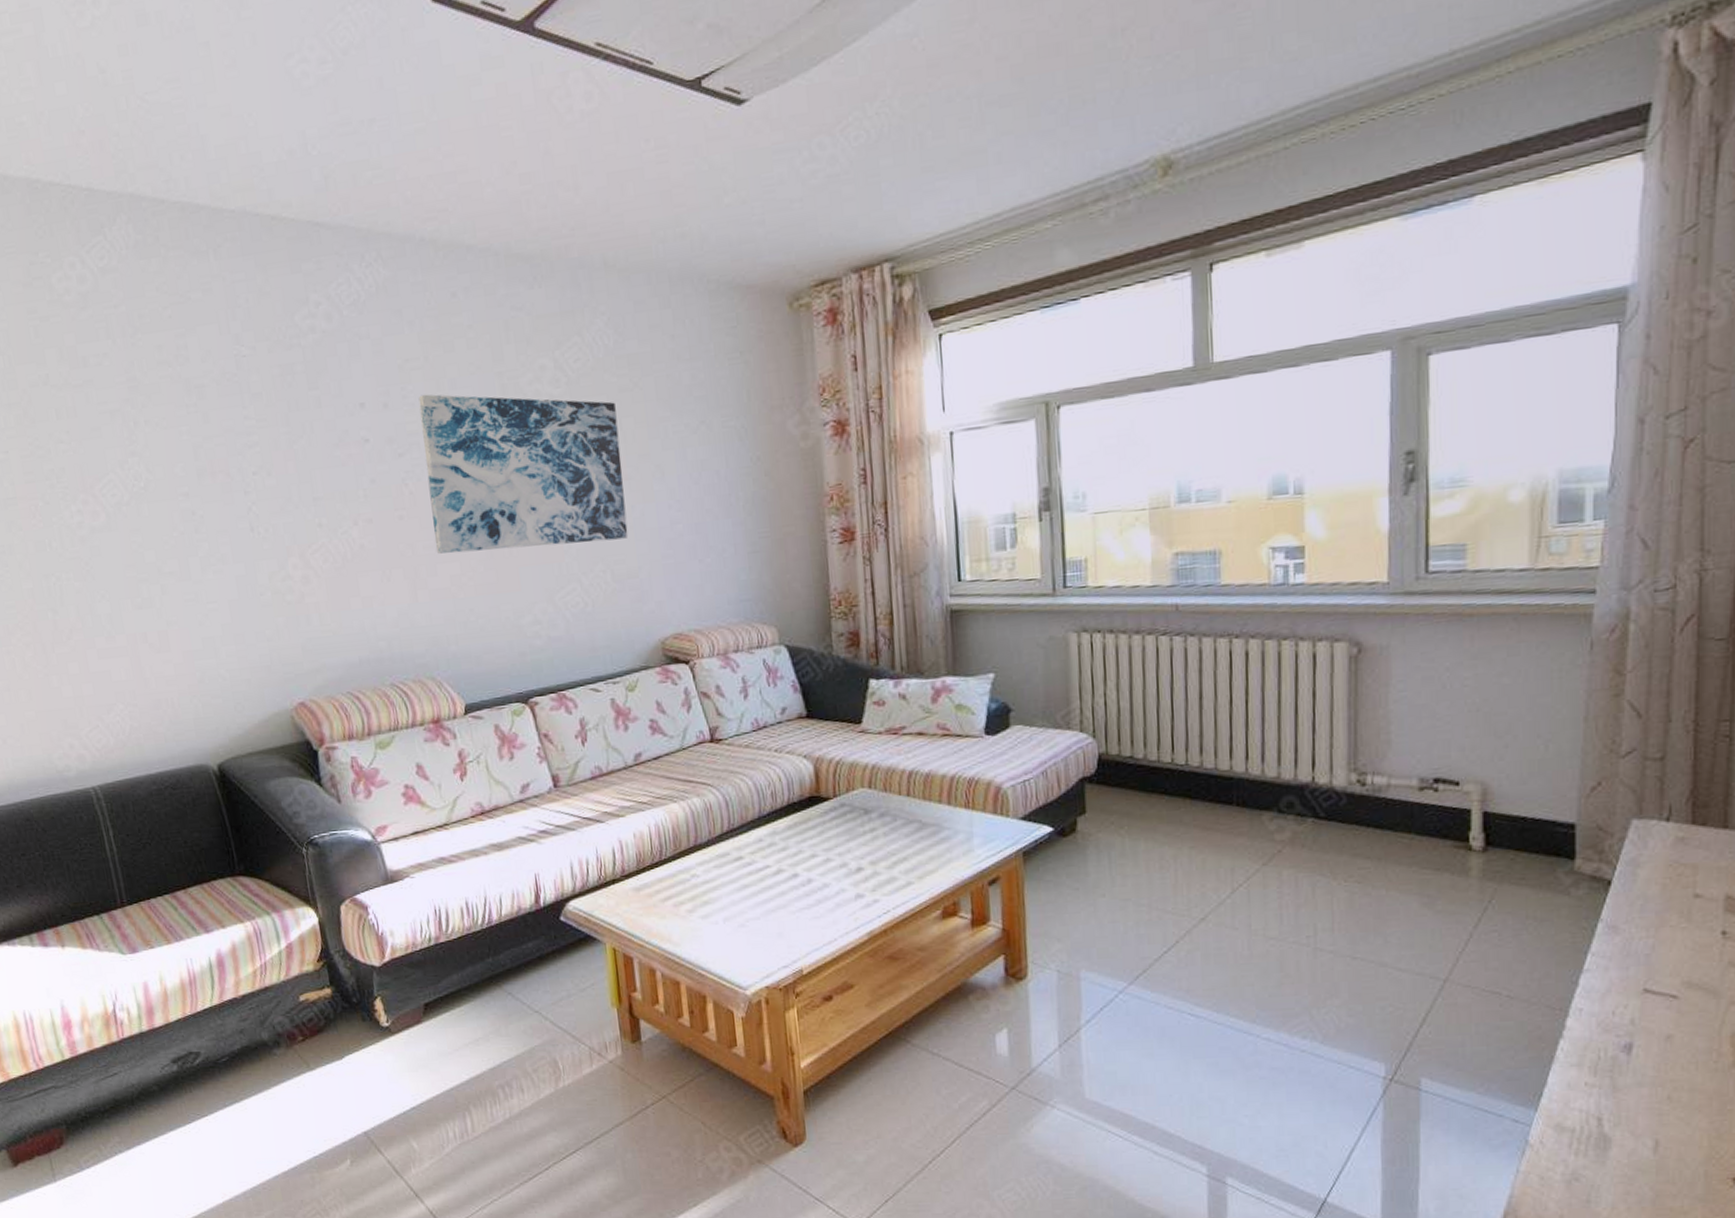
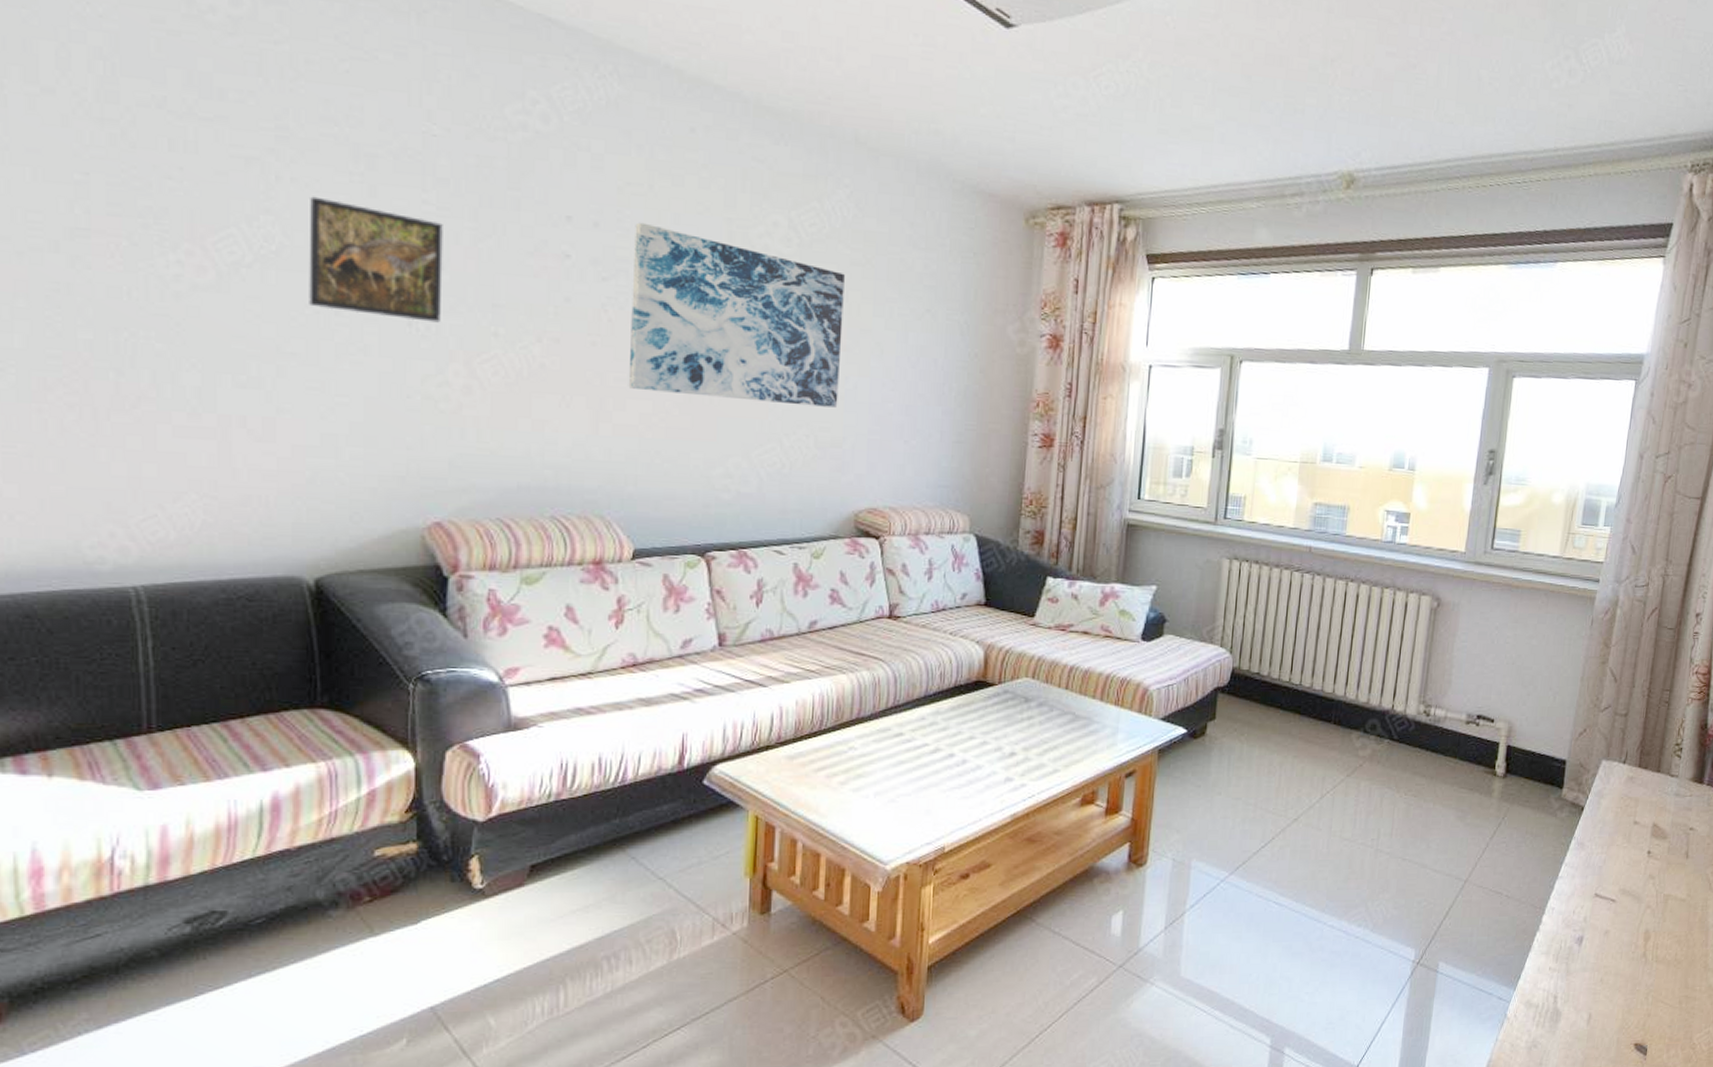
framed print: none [161,432,275,529] -> present [309,196,443,323]

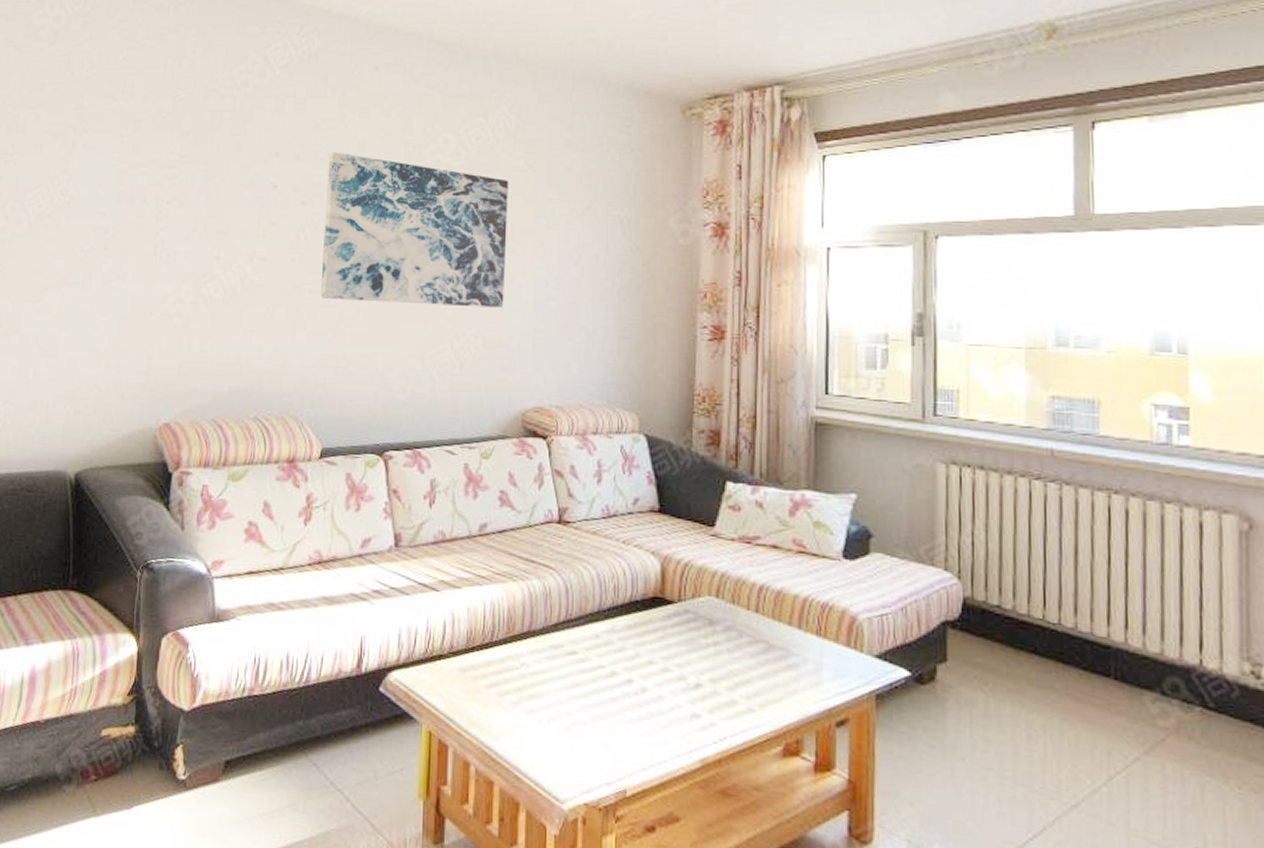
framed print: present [309,196,443,323] -> none [87,157,184,250]

